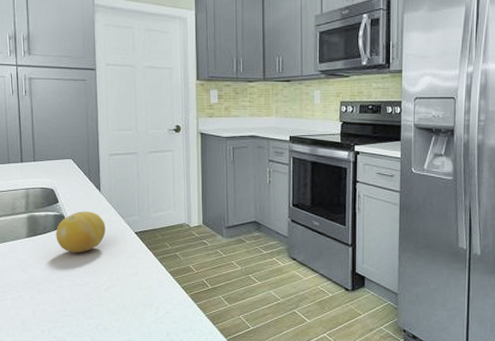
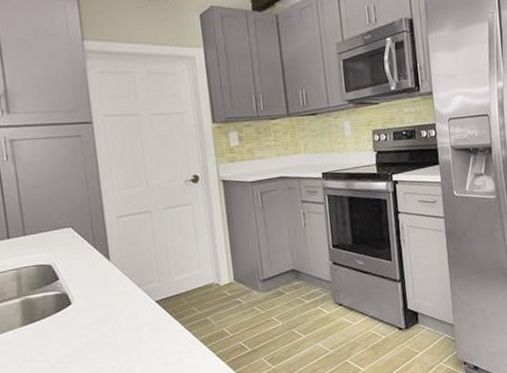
fruit: present [56,211,106,253] -> none [58,284,121,336]

